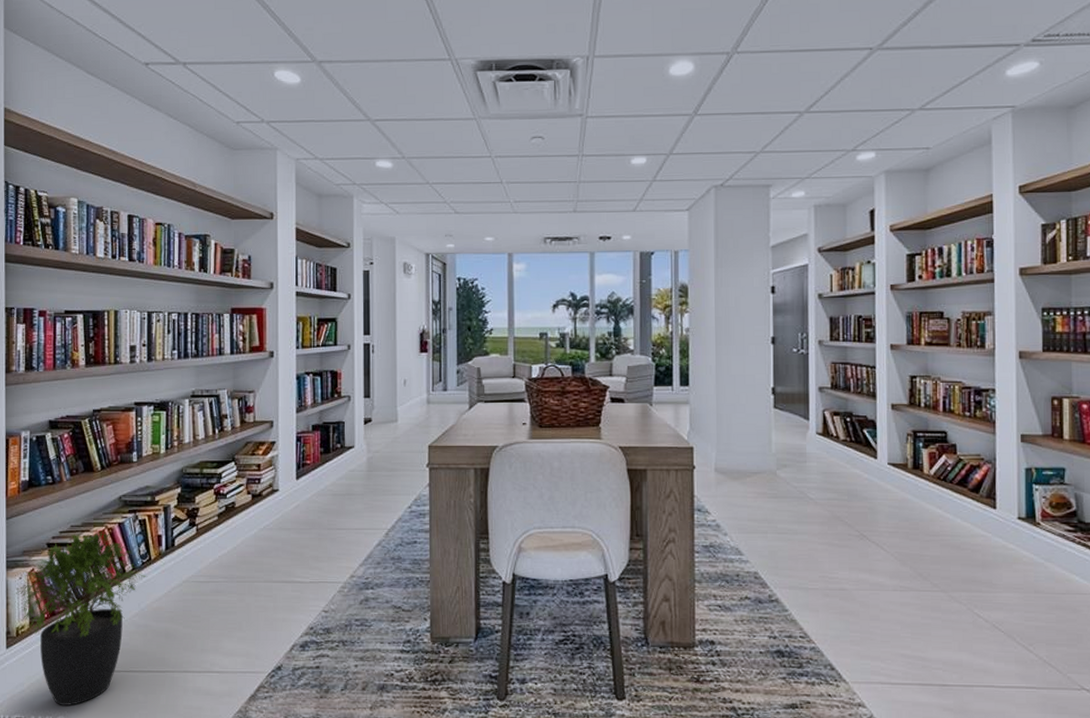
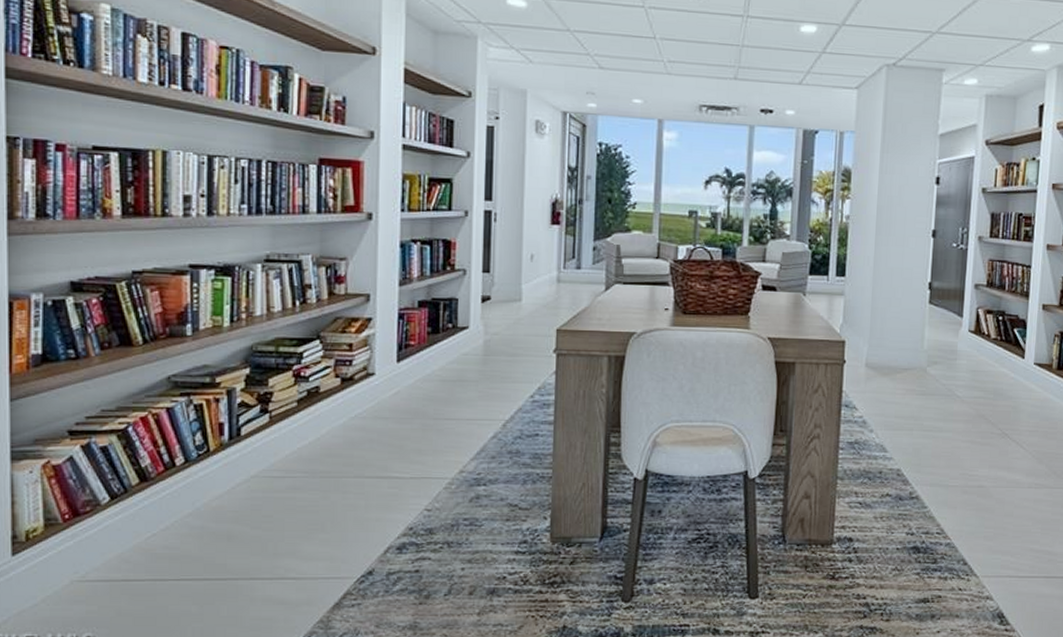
potted plant: present [15,531,148,706] -> none [24,416,205,620]

